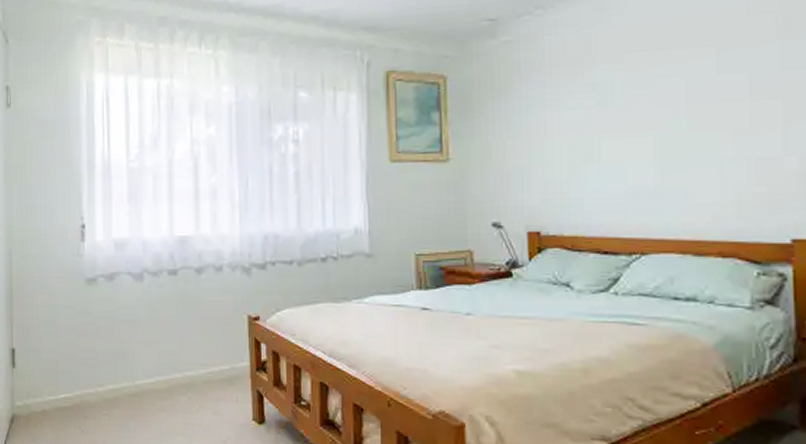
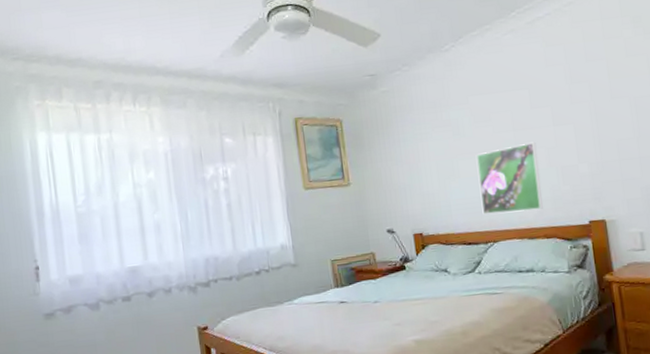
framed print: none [627,120,721,217] -> present [477,142,543,215]

